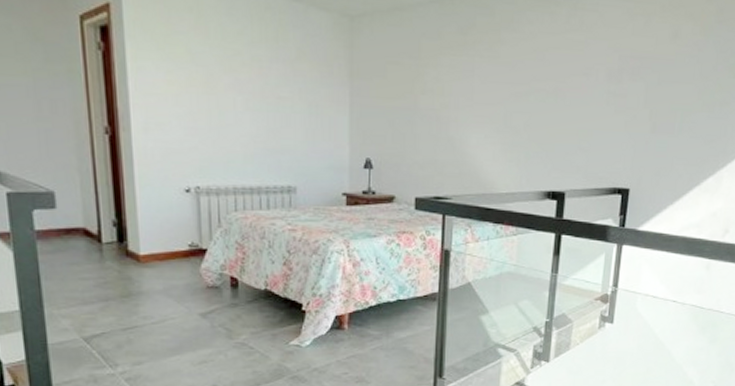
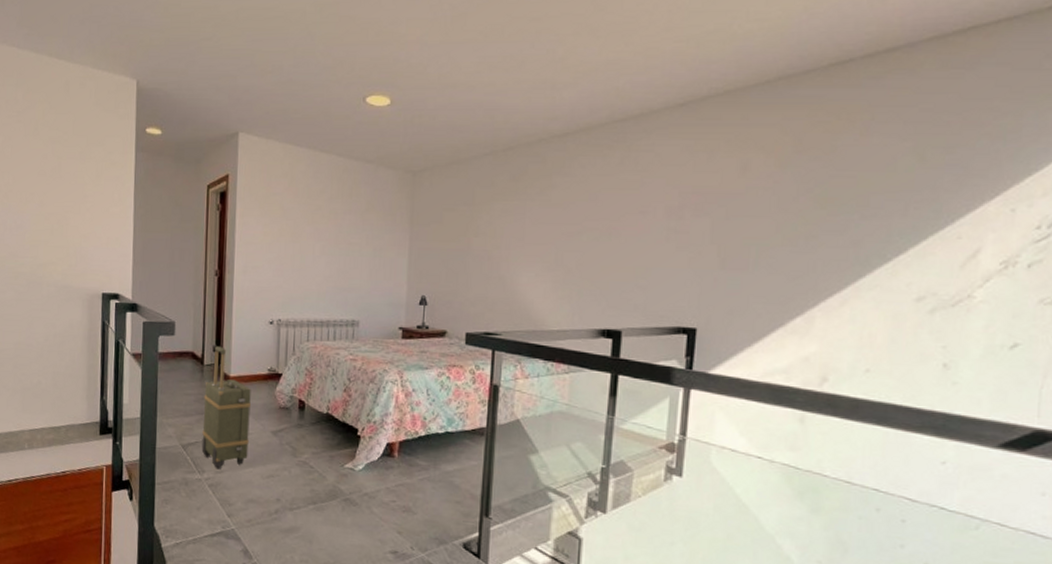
suitcase: none [106,220,173,361] -> present [201,346,251,470]

